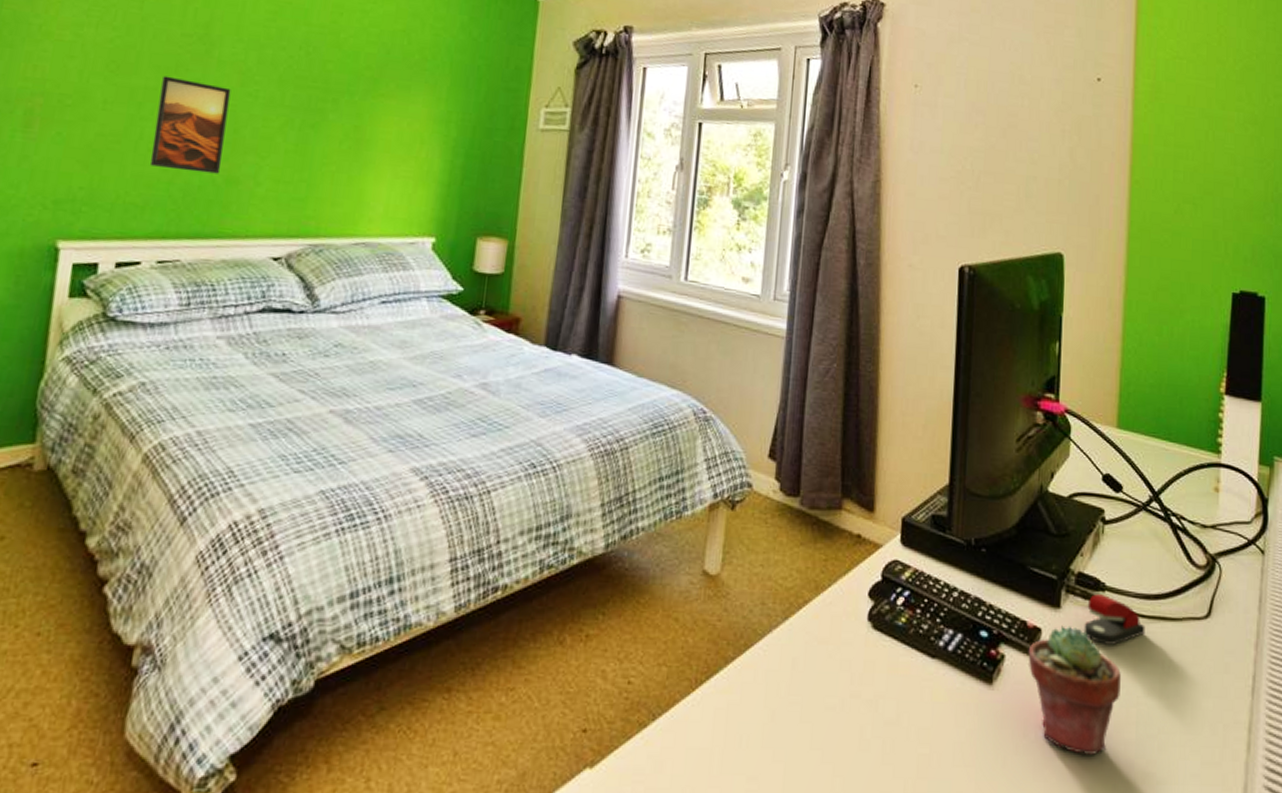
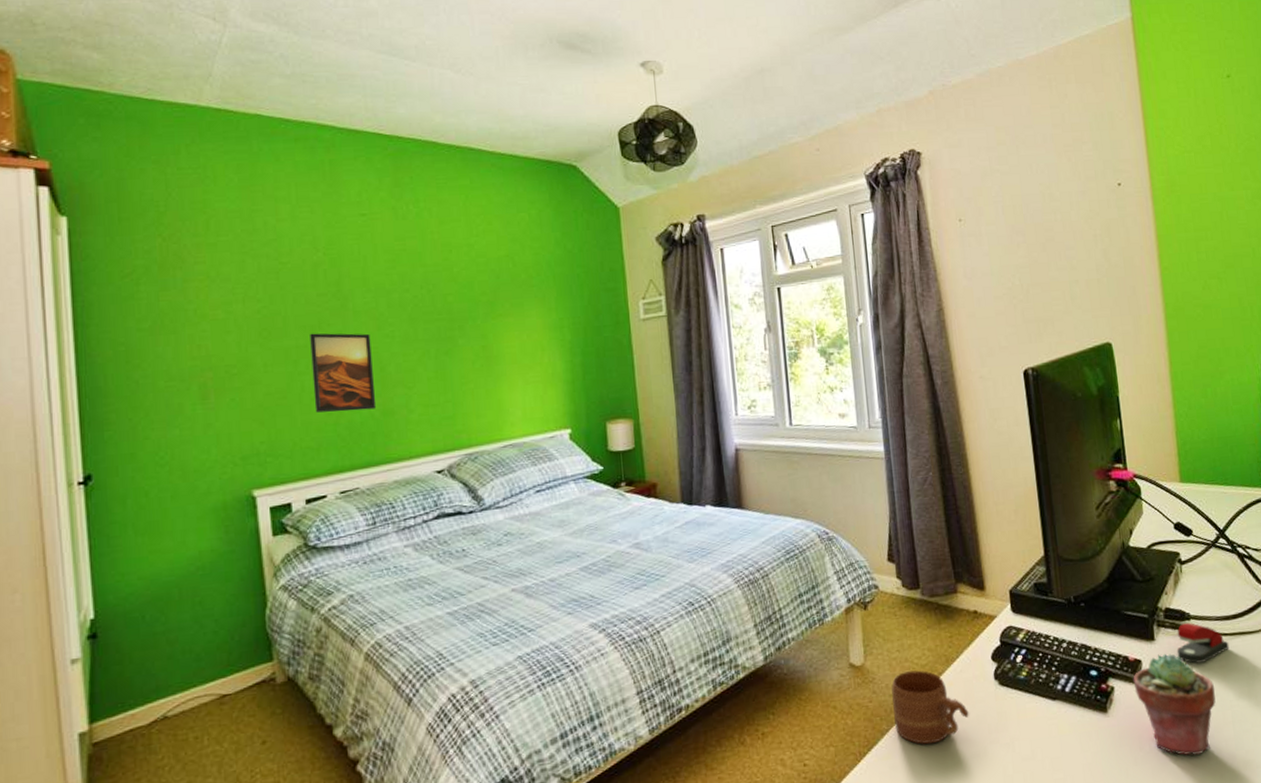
mug: none [743,592,831,685] -> present [891,670,969,745]

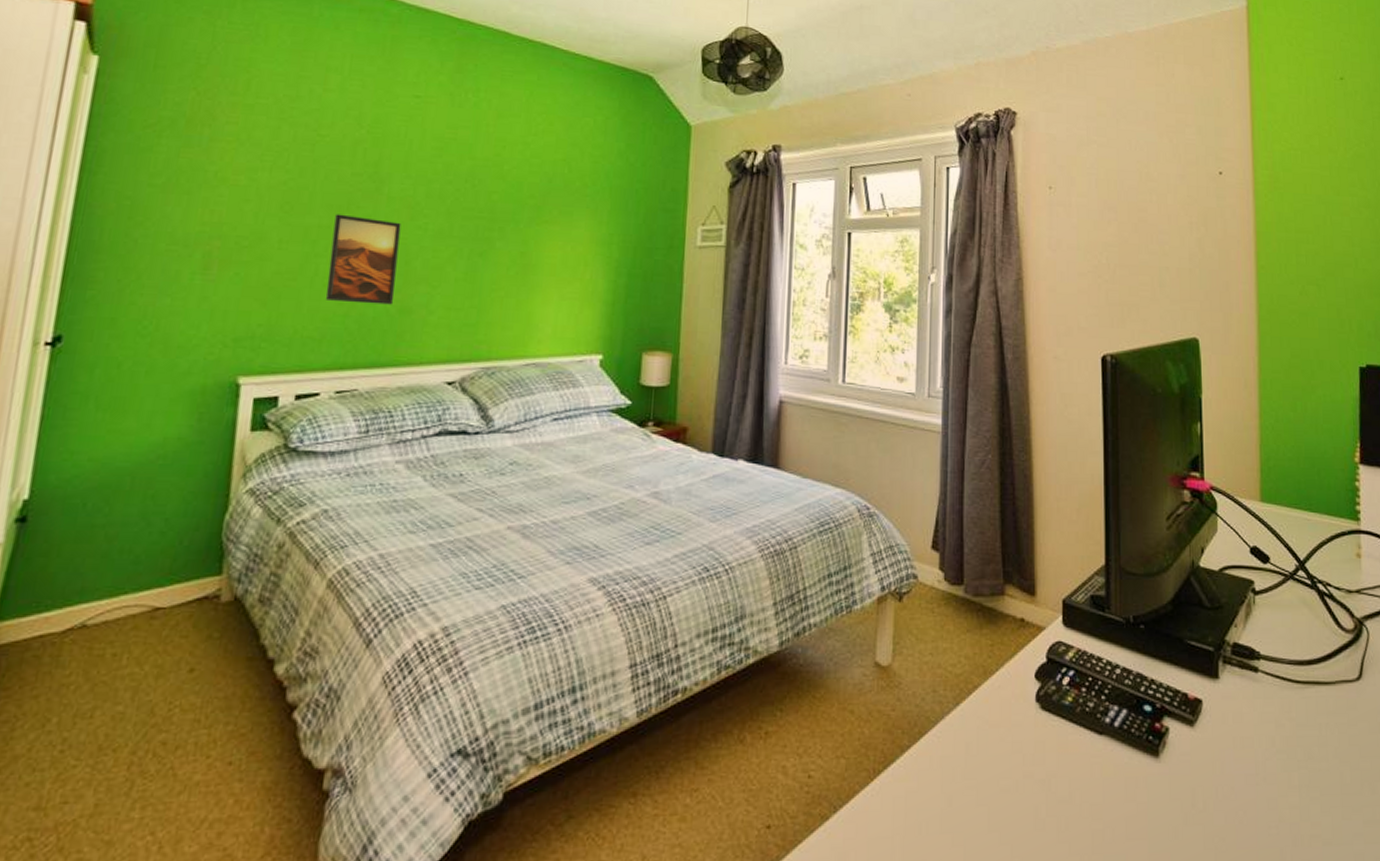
mug: present [891,670,969,745] -> none [918,680,1003,770]
potted succulent: present [1133,653,1216,756] -> none [1191,695,1282,821]
stapler: present [1176,623,1230,664] -> none [1242,663,1301,712]

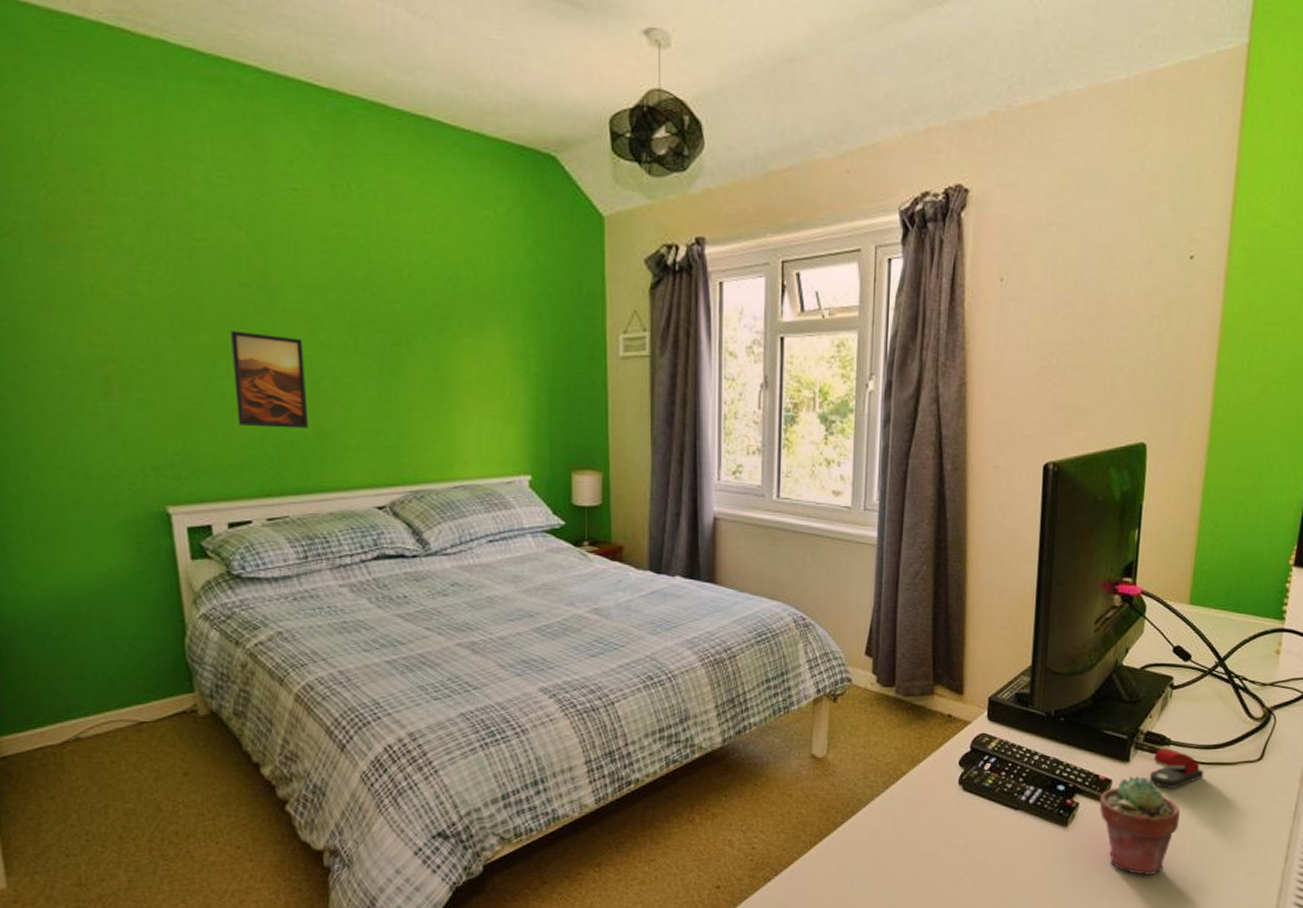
potted succulent: none [1191,695,1282,821] -> present [1099,776,1180,875]
stapler: none [1242,663,1301,712] -> present [1149,748,1204,788]

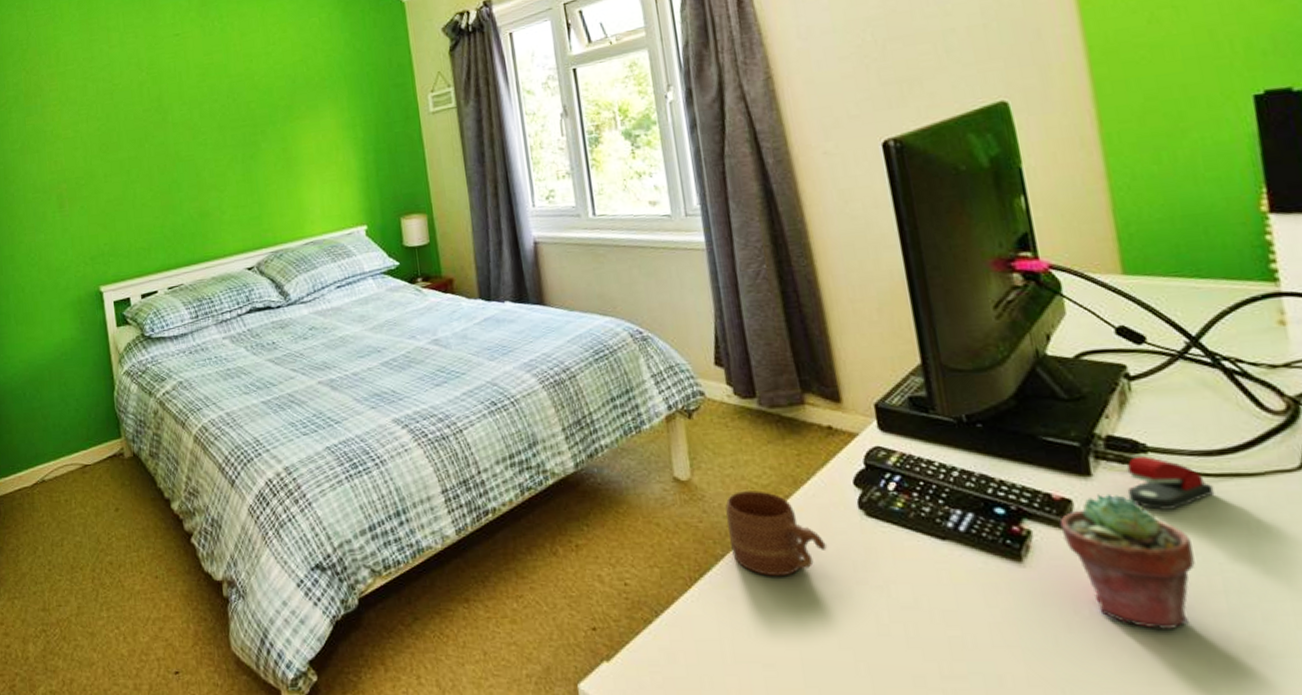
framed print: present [231,330,309,429] -> none [139,143,195,216]
mug: none [850,768,927,840] -> present [725,490,827,577]

